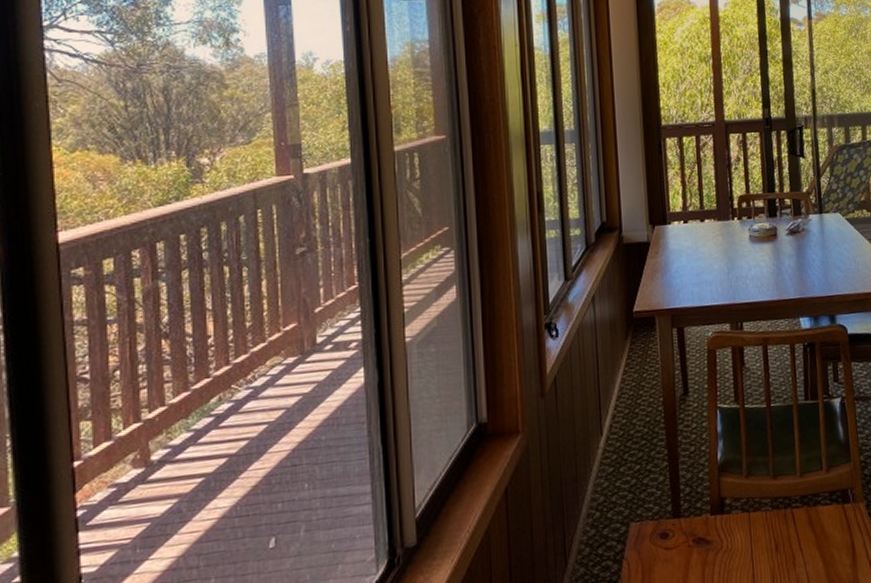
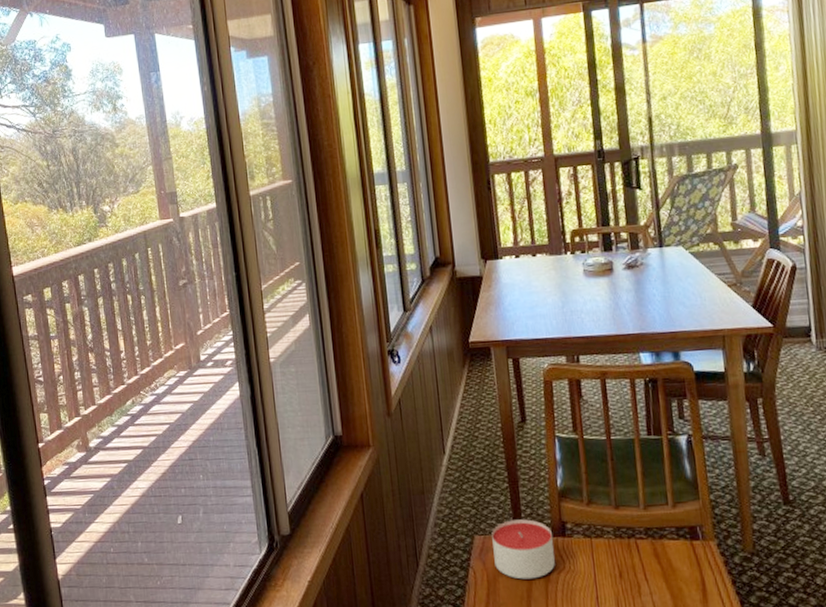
candle: none [648,498,713,566] -> present [492,519,555,580]

